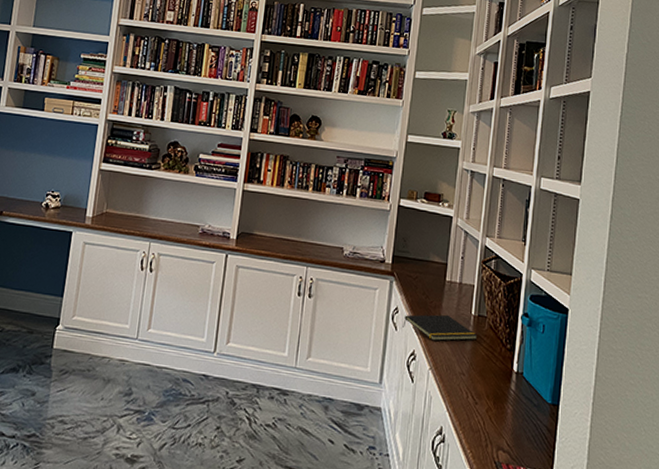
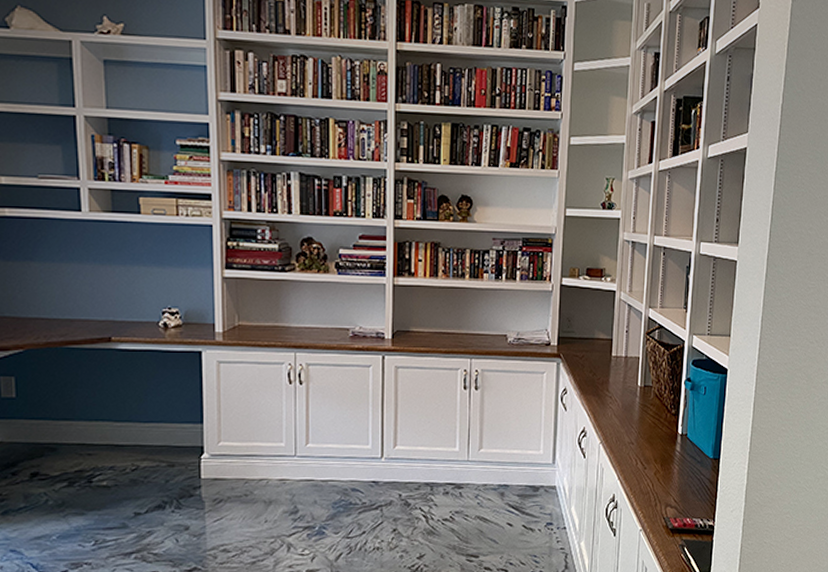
notepad: present [403,314,478,341] -> none [572,389,644,416]

